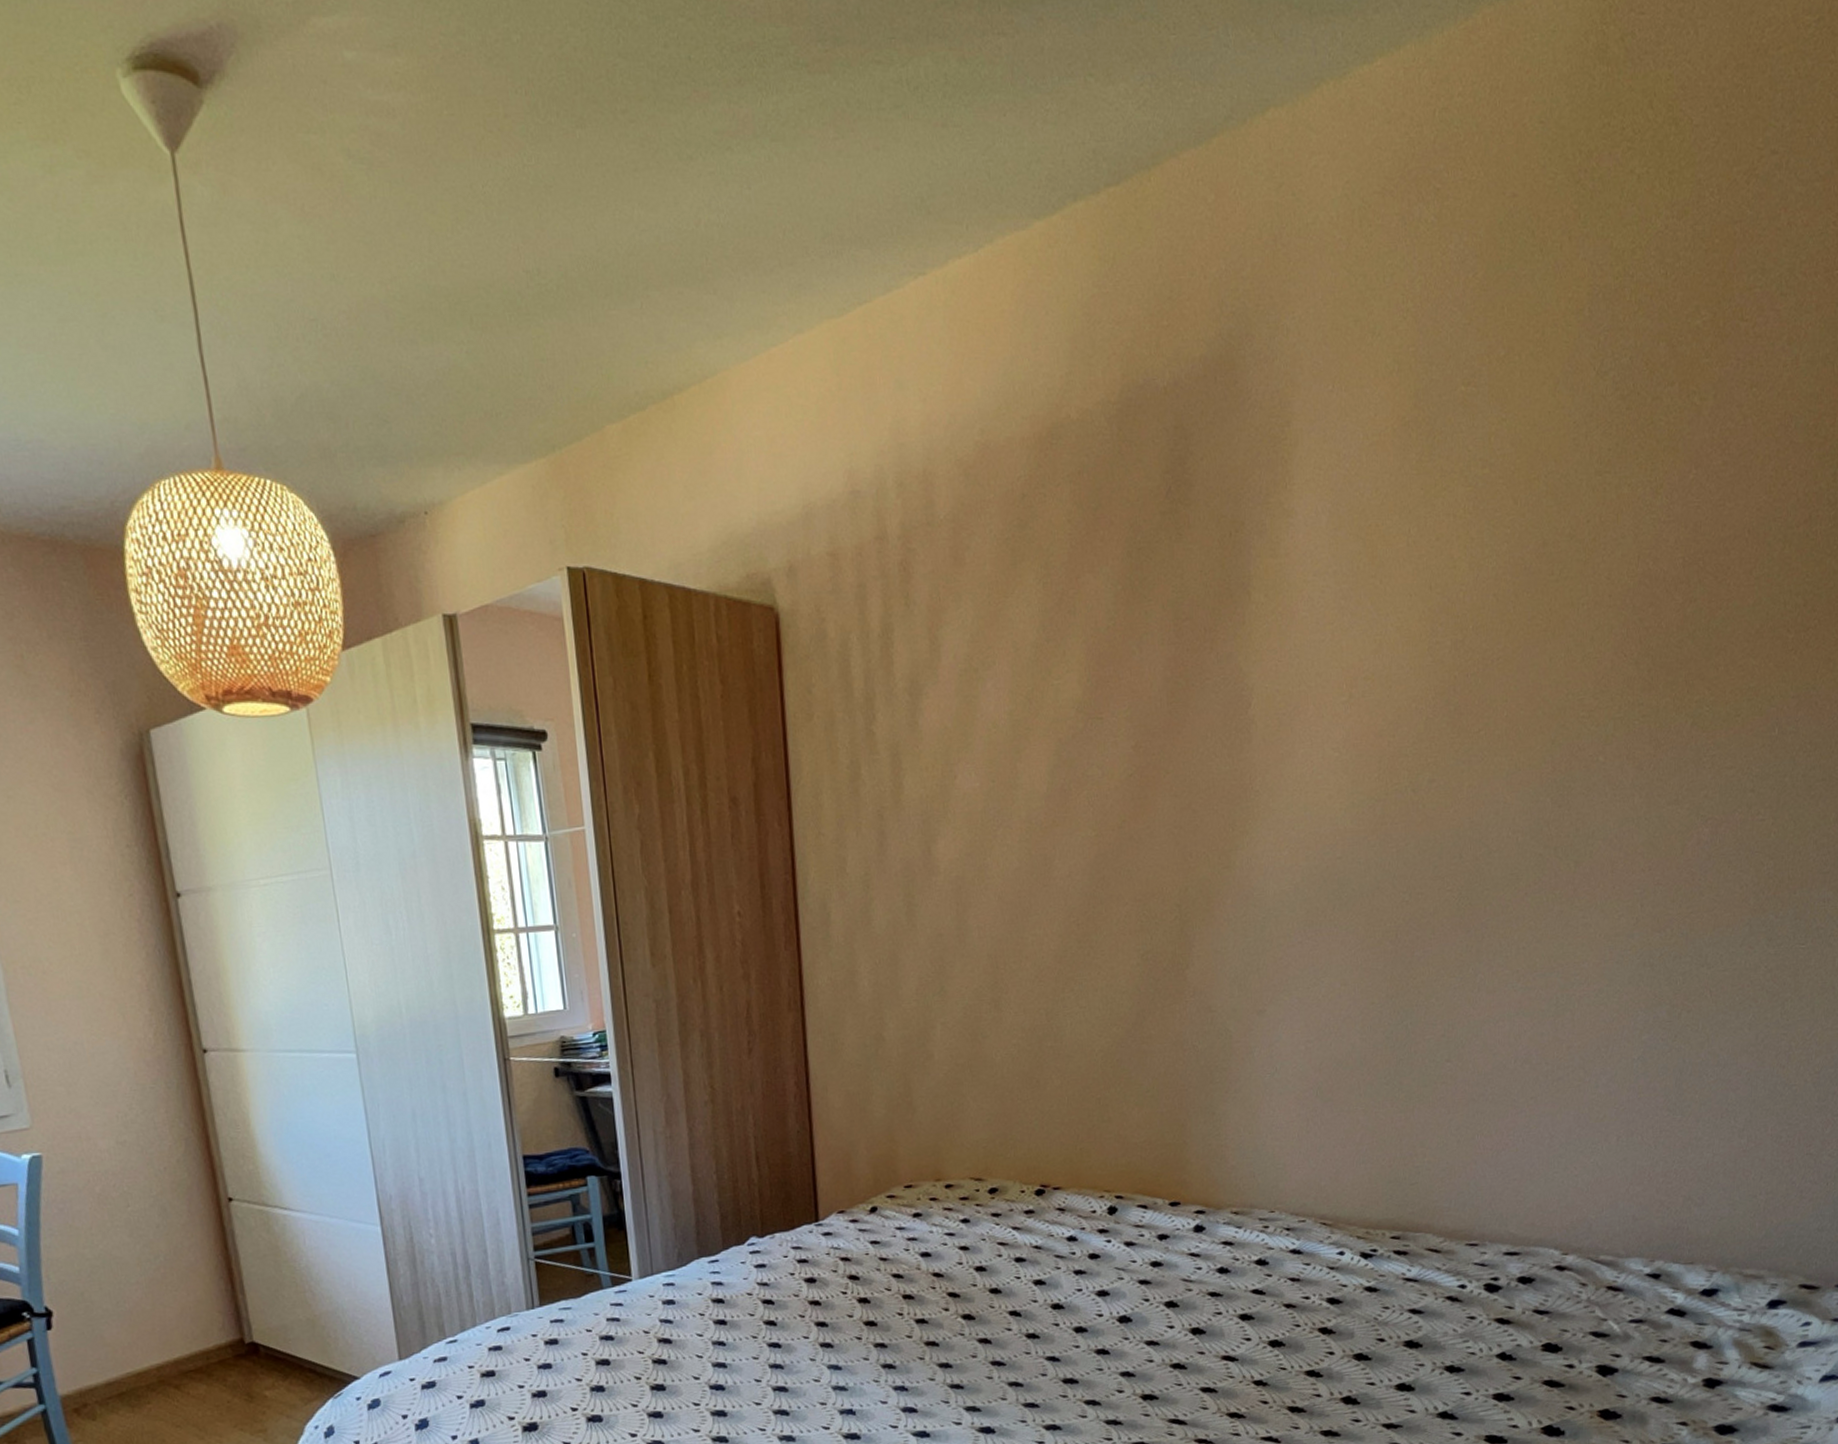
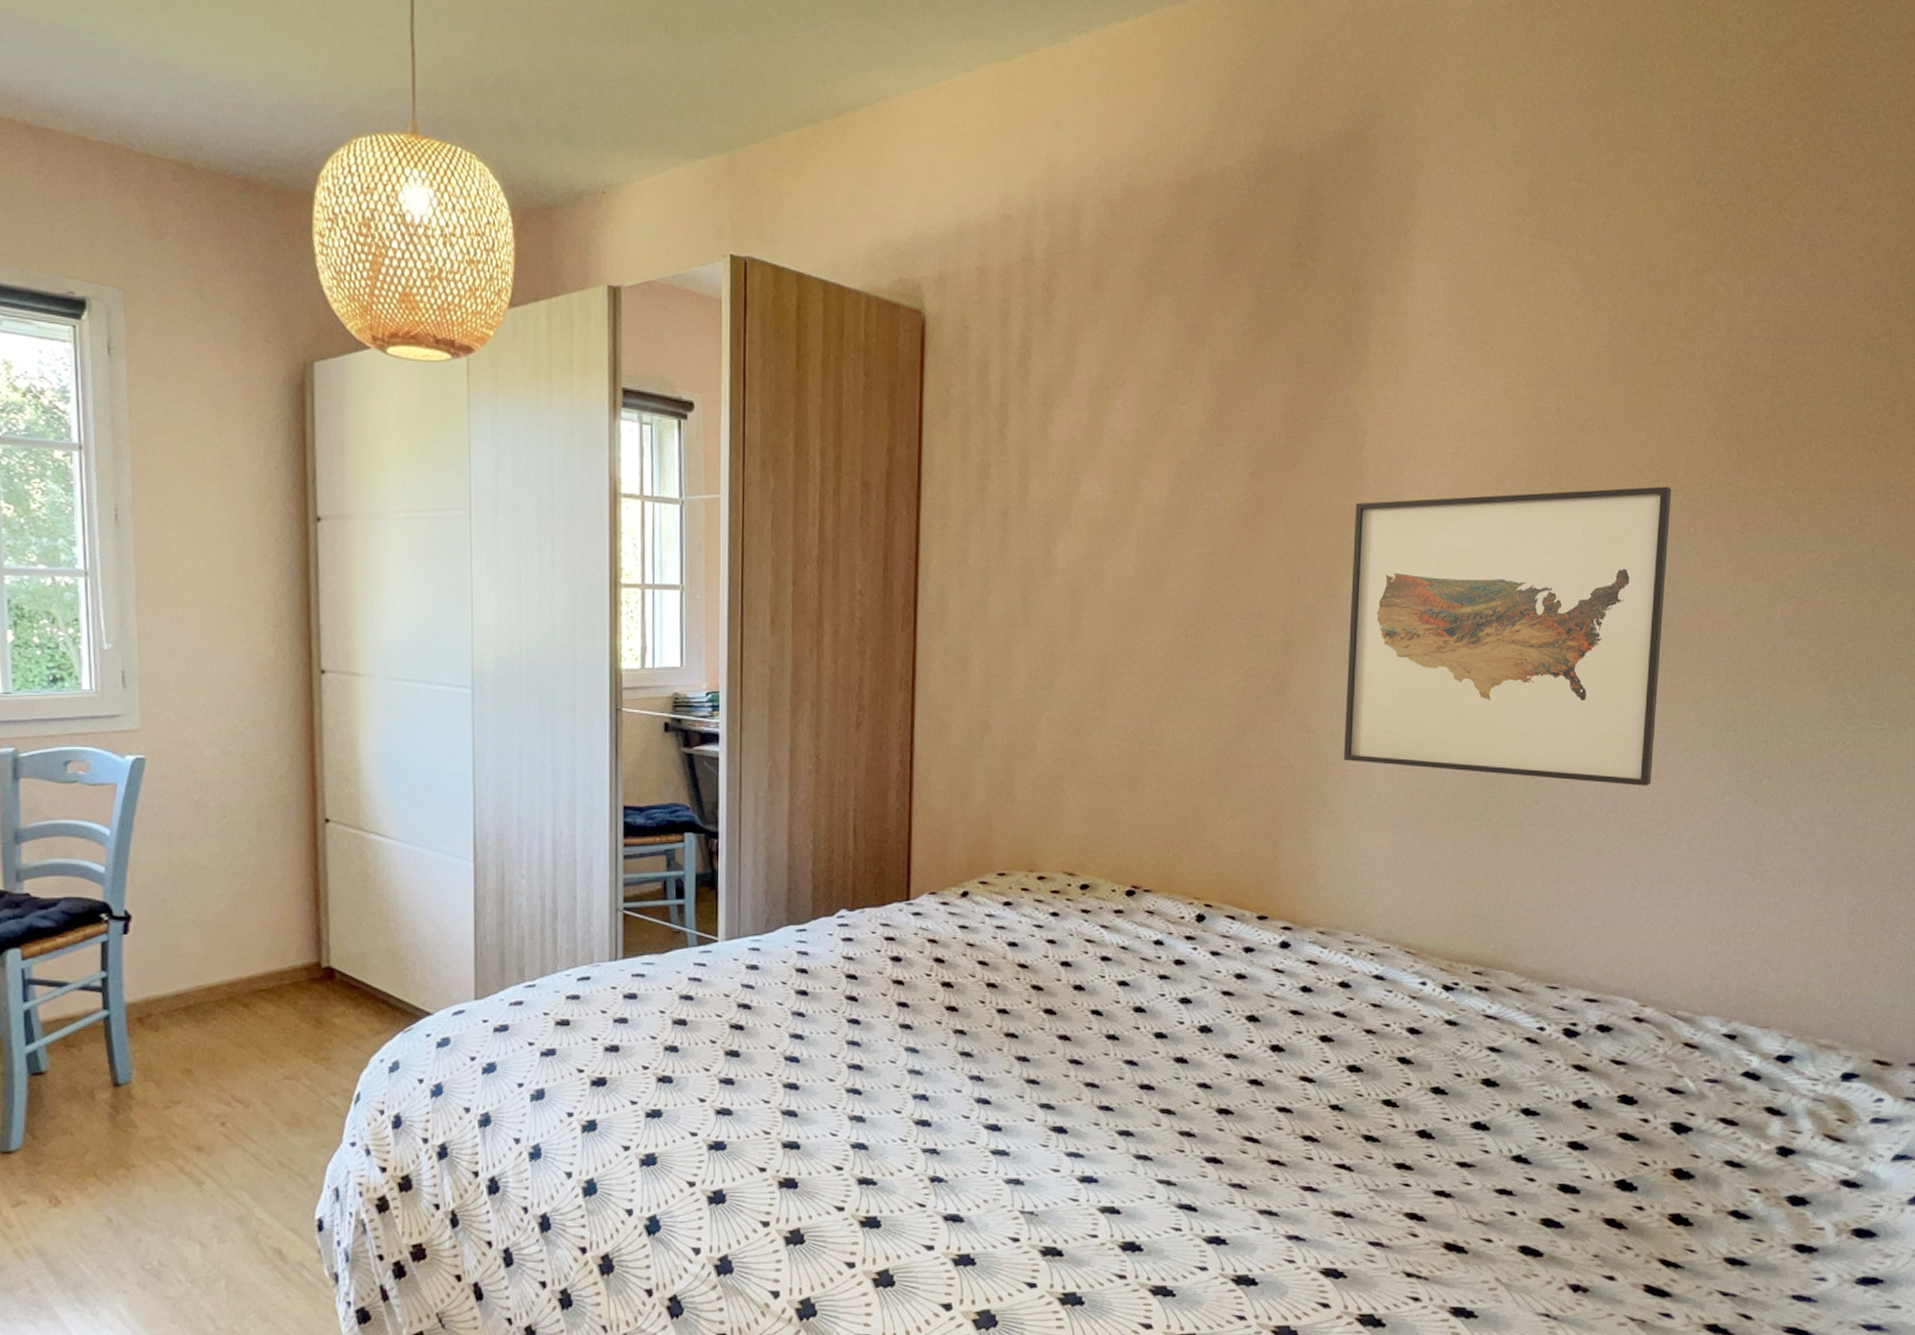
wall art: none [1245,714,1578,1038] -> present [1343,486,1672,786]

